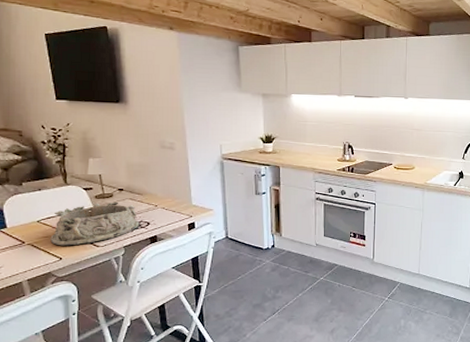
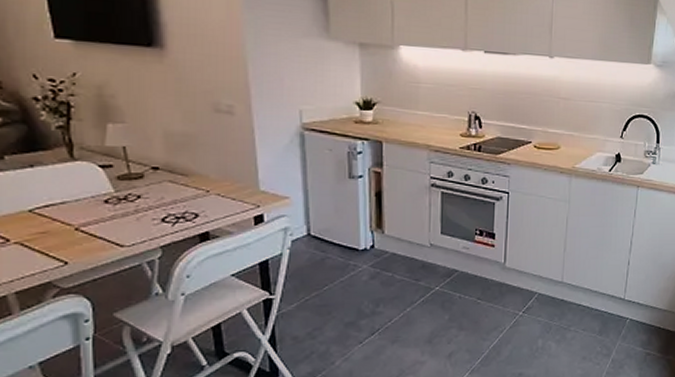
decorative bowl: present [50,201,140,246] -> none [49,184,184,245]

